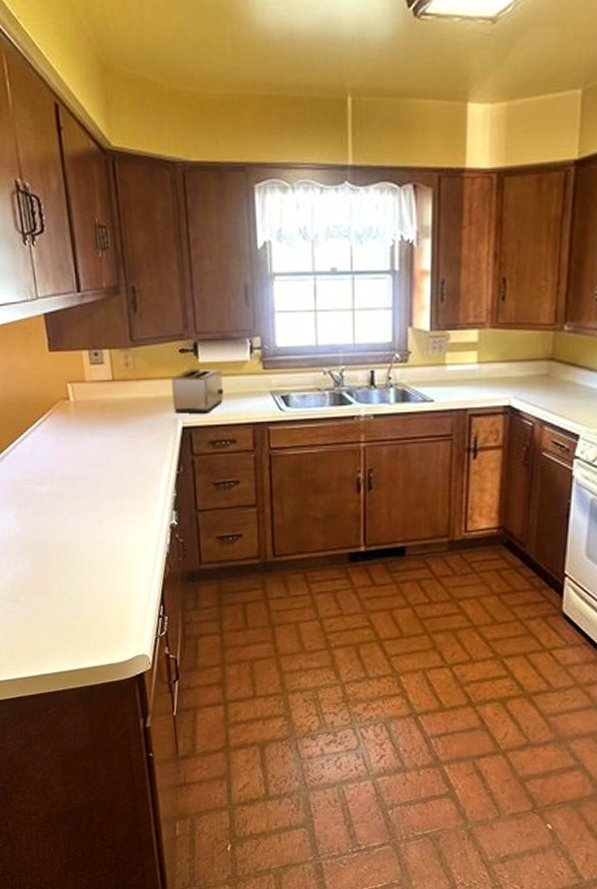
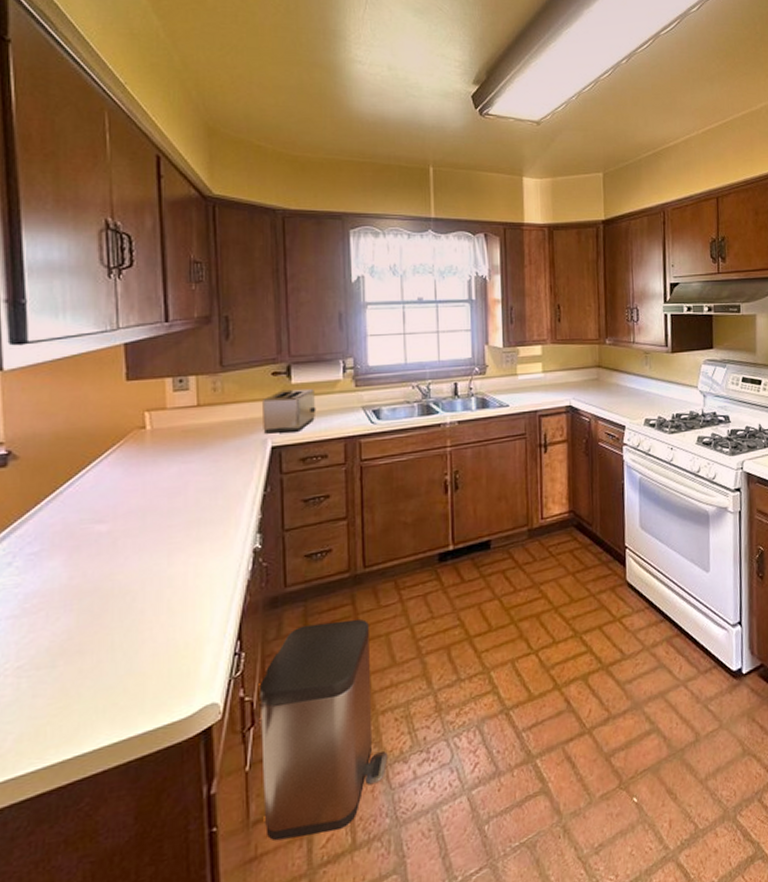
pedal bin: none [181,601,297,780] -> present [259,618,388,842]

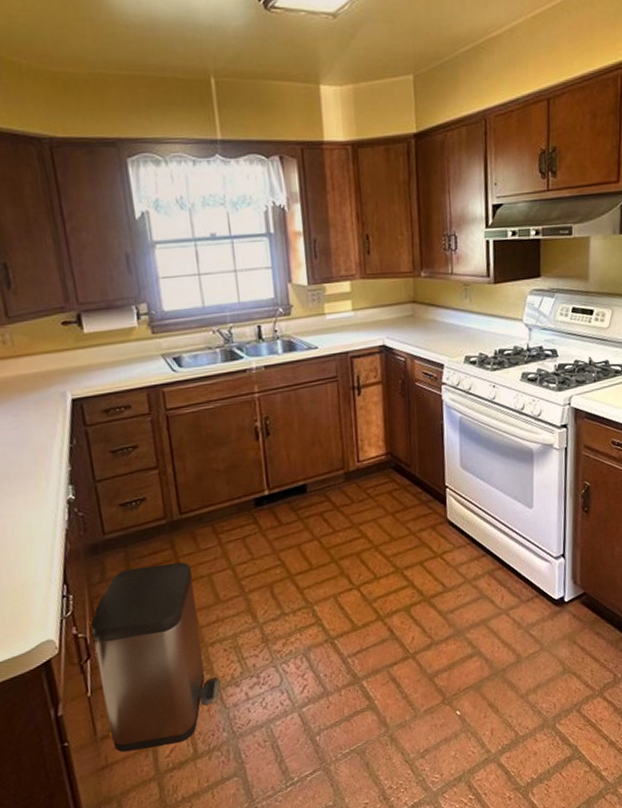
toaster: present [263,388,316,434] -> none [56,337,114,386]

